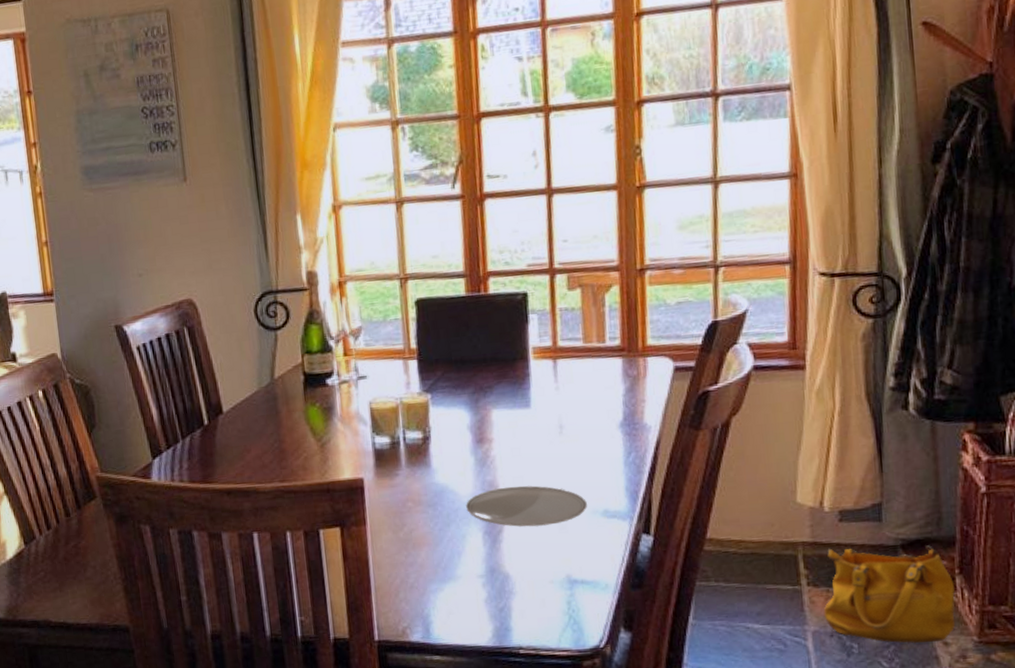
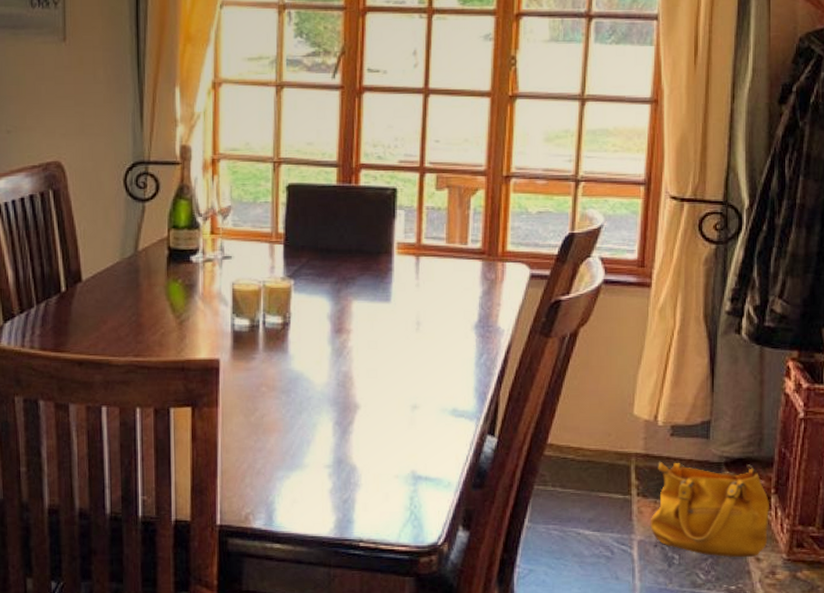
plate: present [466,485,587,527] -> none [319,378,437,420]

